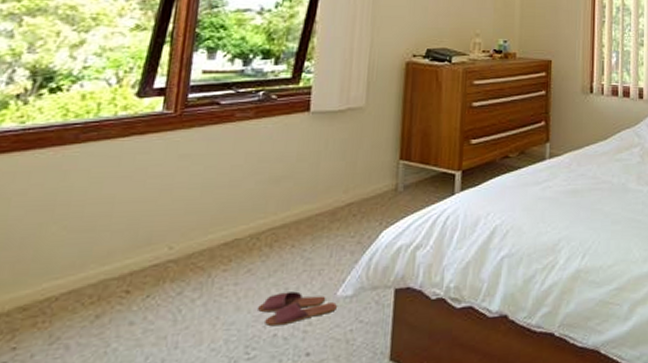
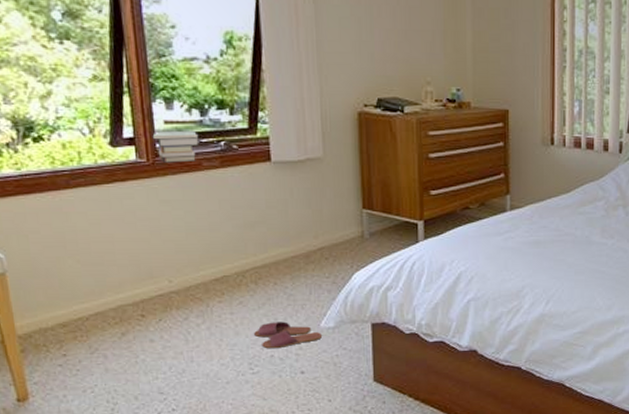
books: none [186,81,237,114] -> present [152,131,199,163]

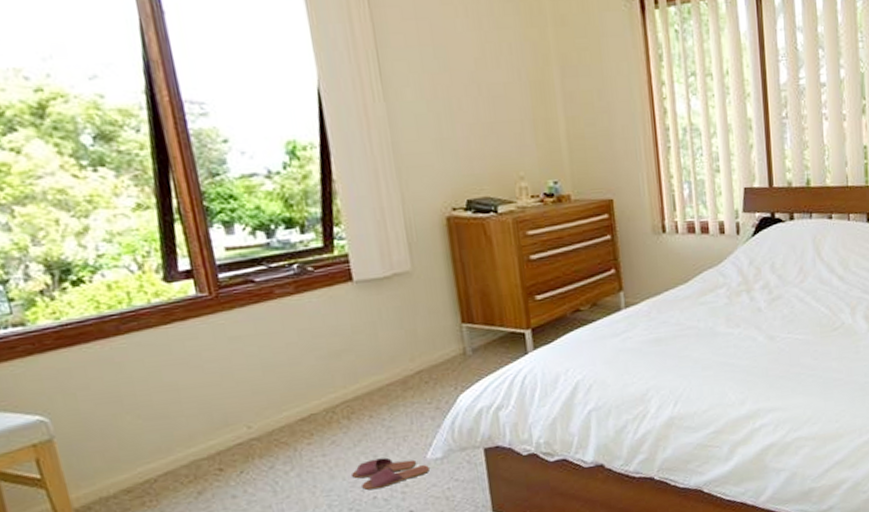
books: present [152,131,199,163] -> none [212,256,269,295]

